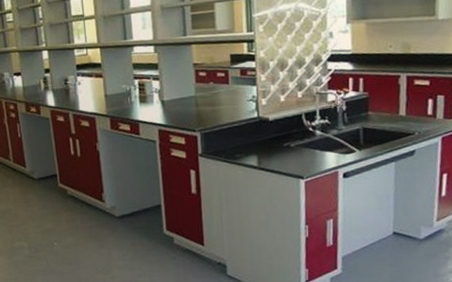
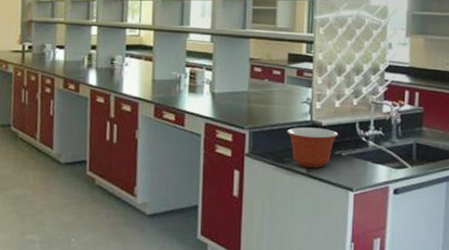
mixing bowl: none [236,123,286,161] -> present [287,127,339,167]

